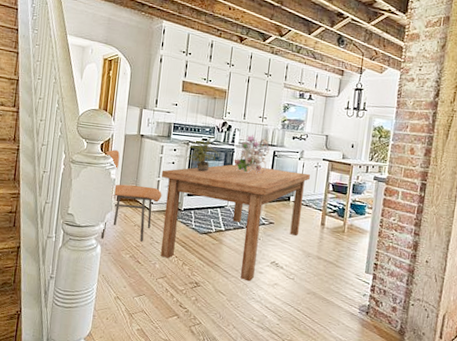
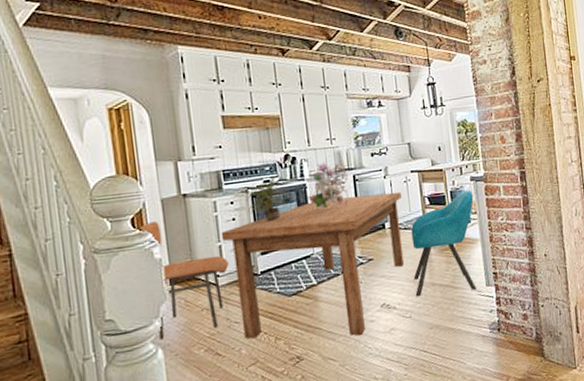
chair: none [301,186,373,274] -> present [411,190,477,297]

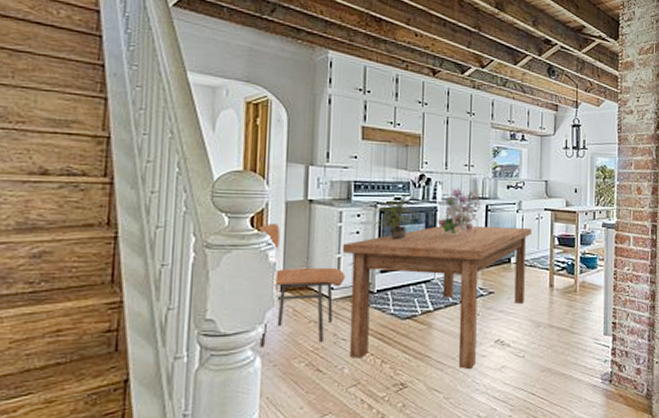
chair: present [411,190,477,297] -> none [531,235,603,338]

